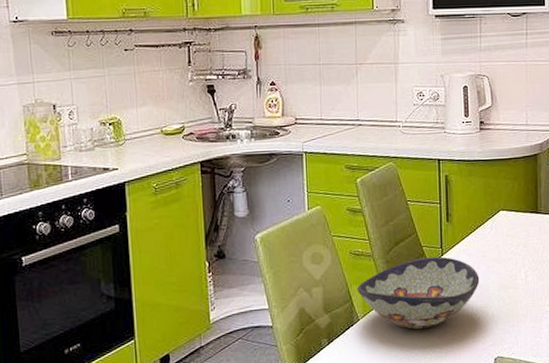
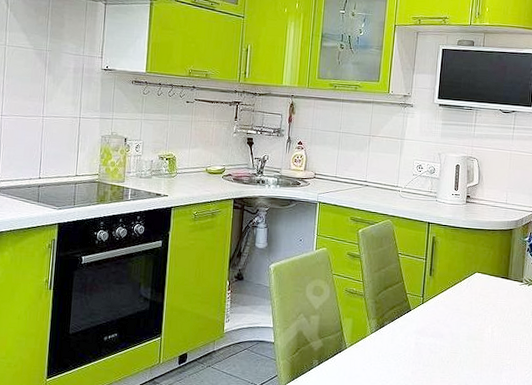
decorative bowl: present [357,256,480,330] -> none [348,303,452,364]

